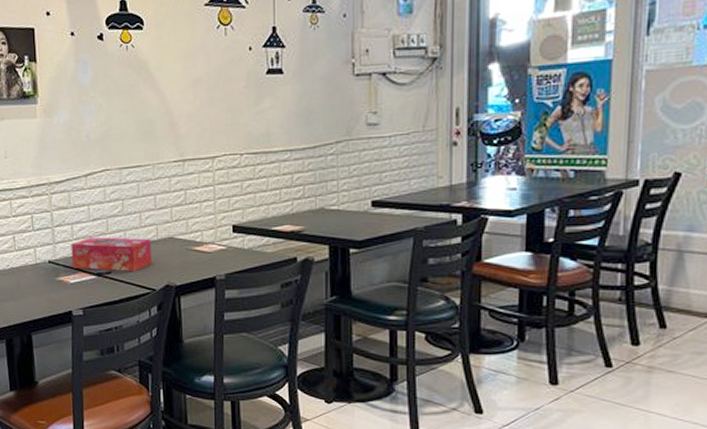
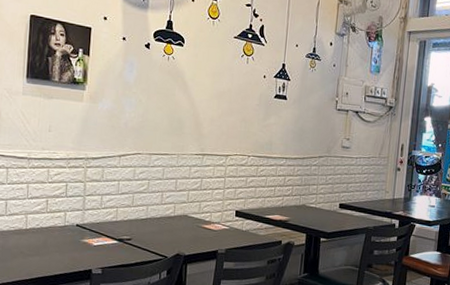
tissue box: present [71,237,152,272] -> none [97,208,169,241]

